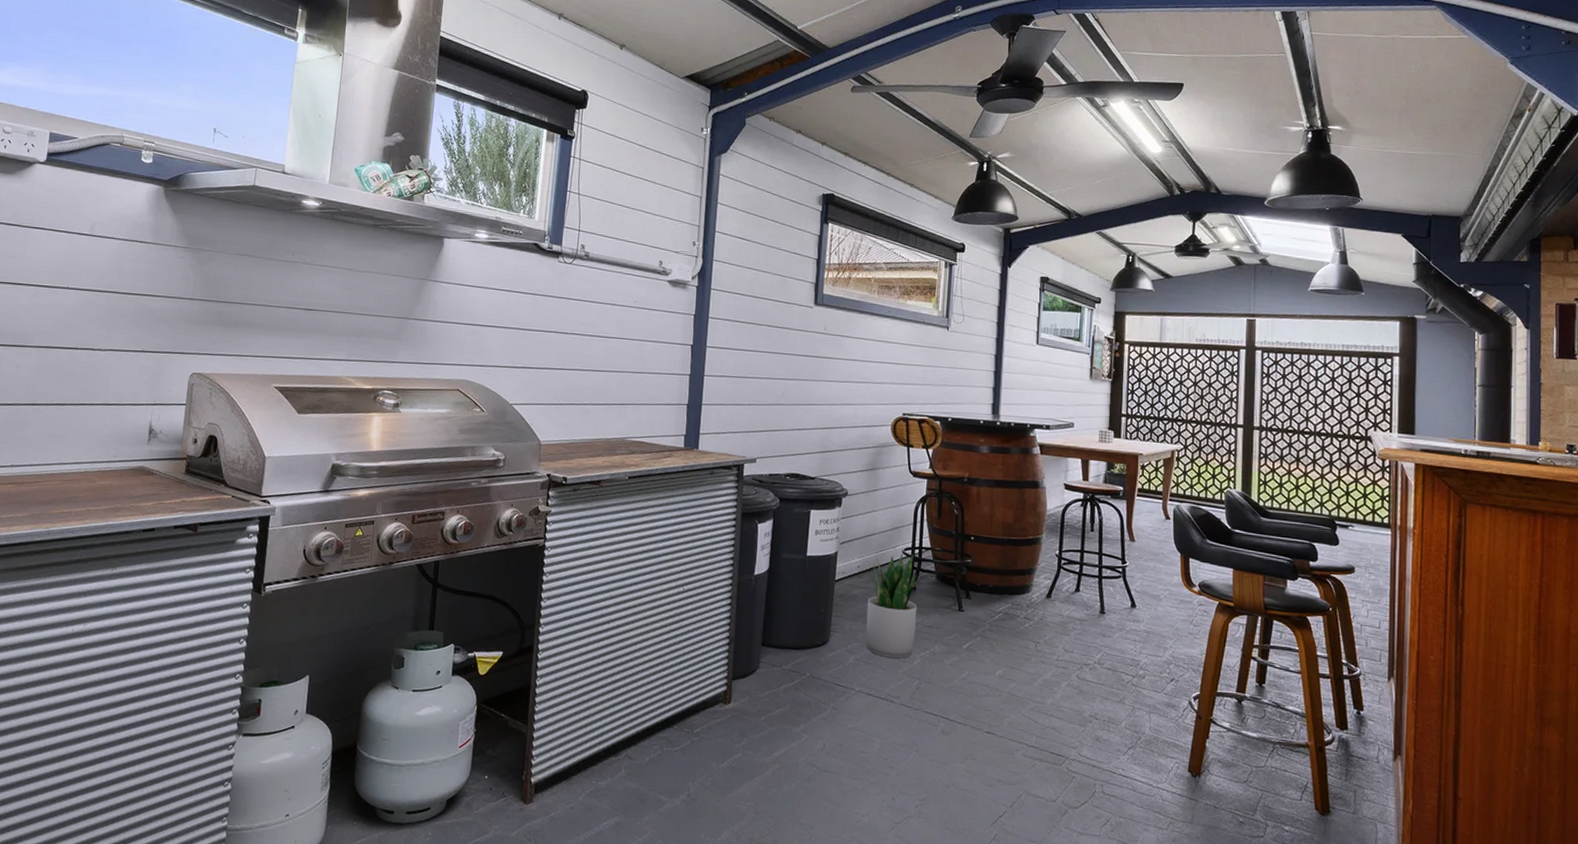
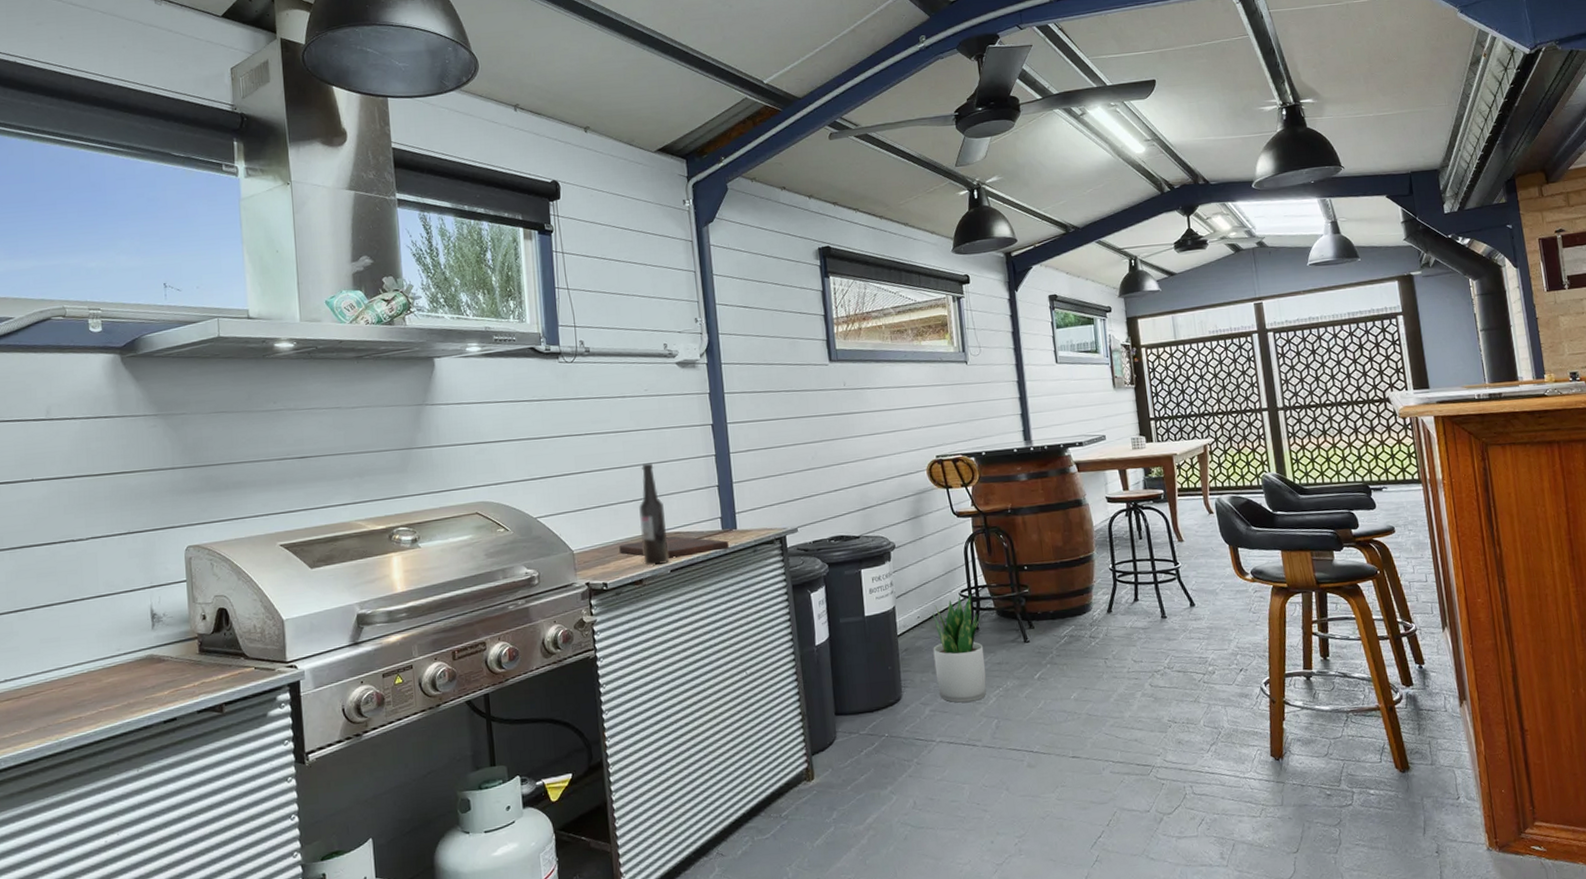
cutting board: none [584,443,688,467] -> present [619,536,729,558]
beer bottle: none [605,371,633,470] -> present [639,463,670,566]

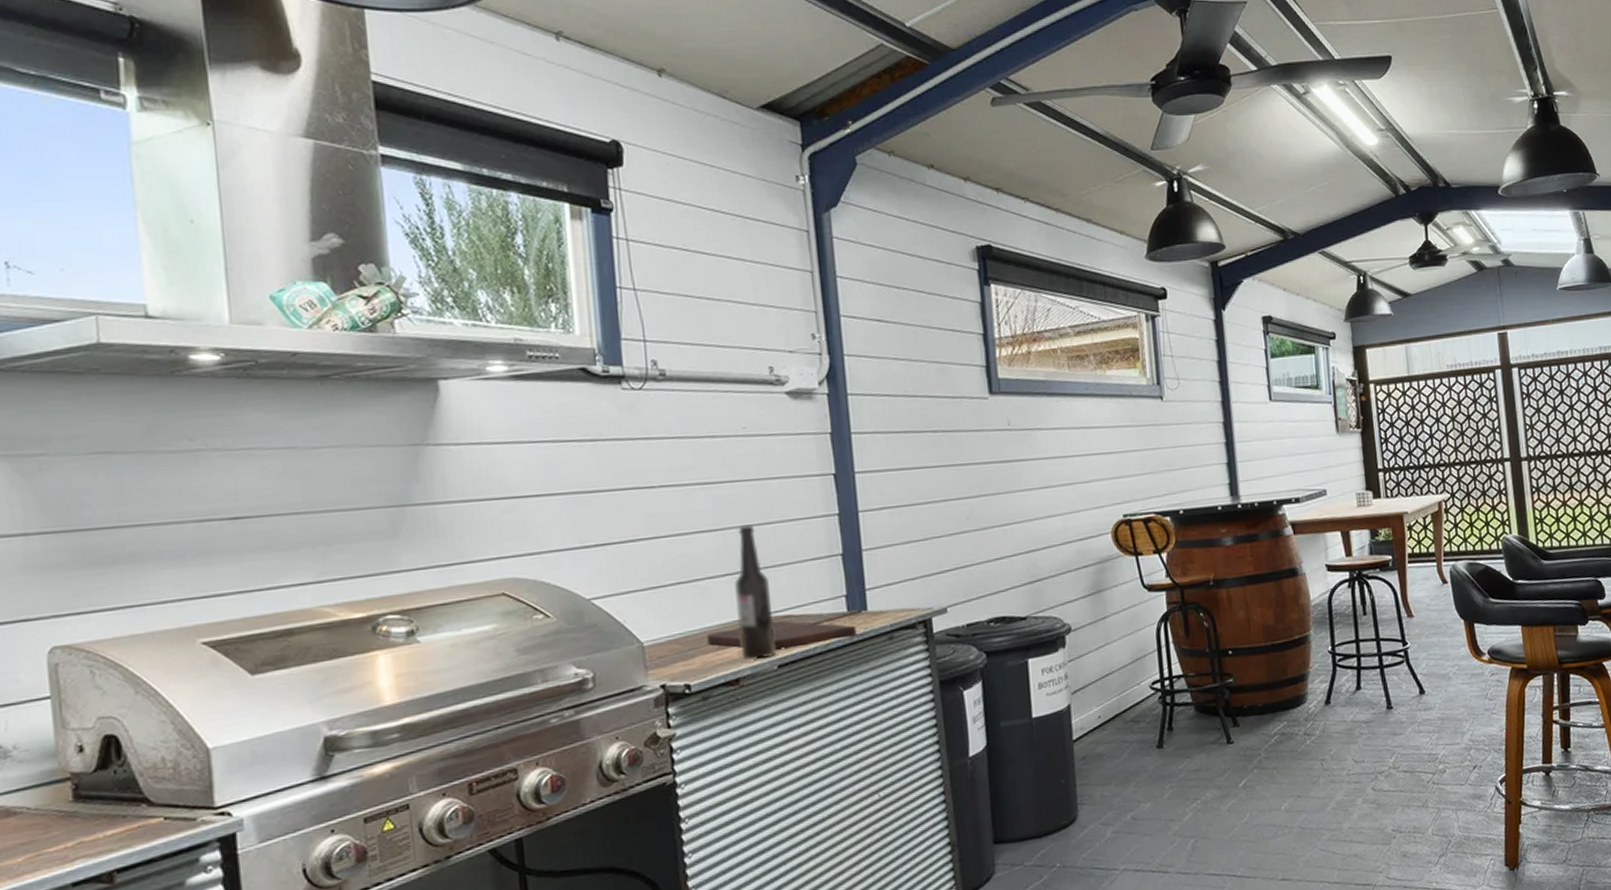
planter: present [931,594,987,703] -> none [1115,686,1182,821]

